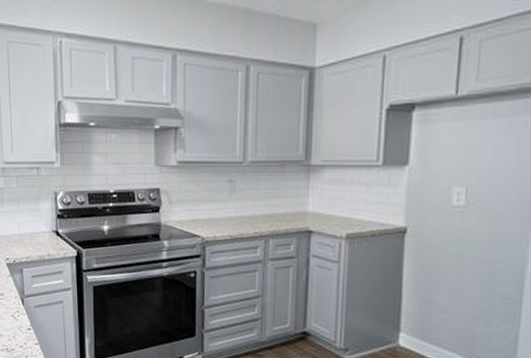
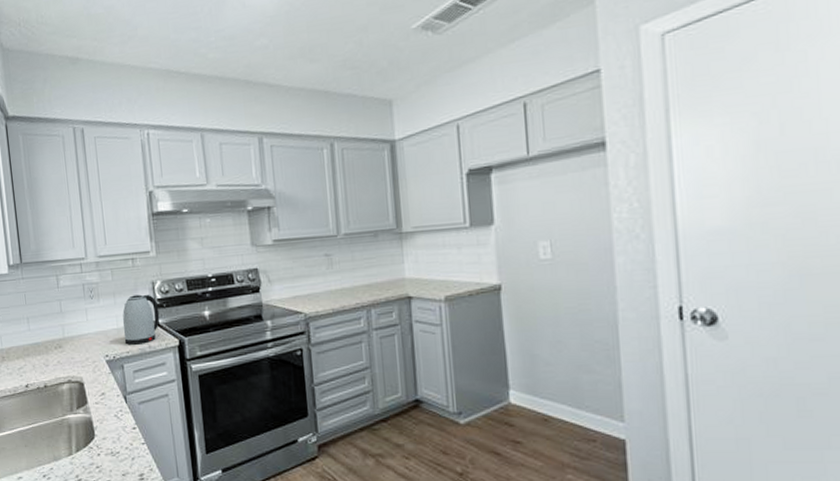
kettle: none [24,203,60,252] -> present [122,294,160,345]

